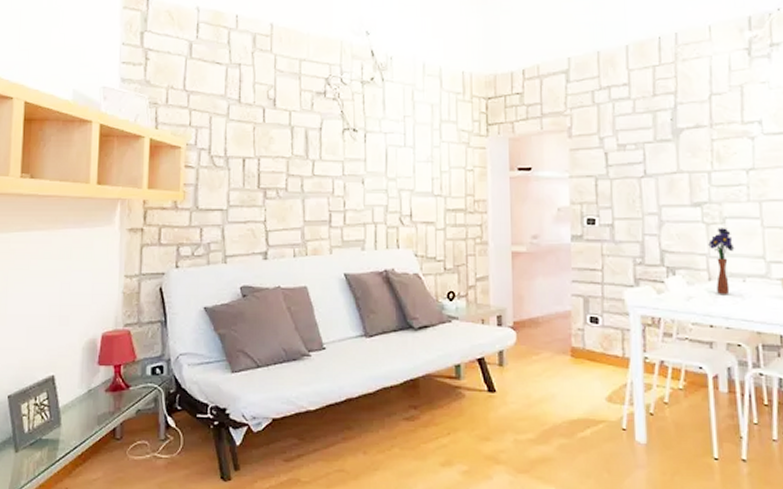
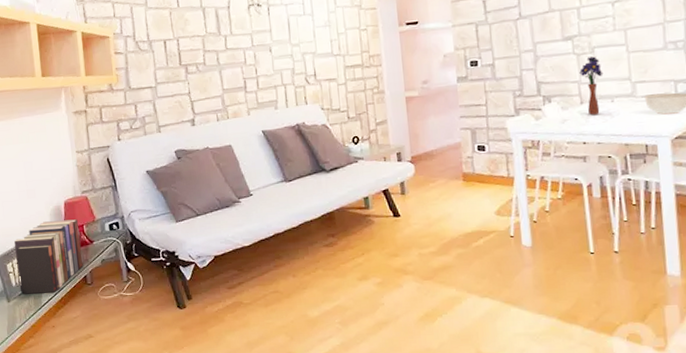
books: none [32,356,115,445] -> present [14,219,84,294]

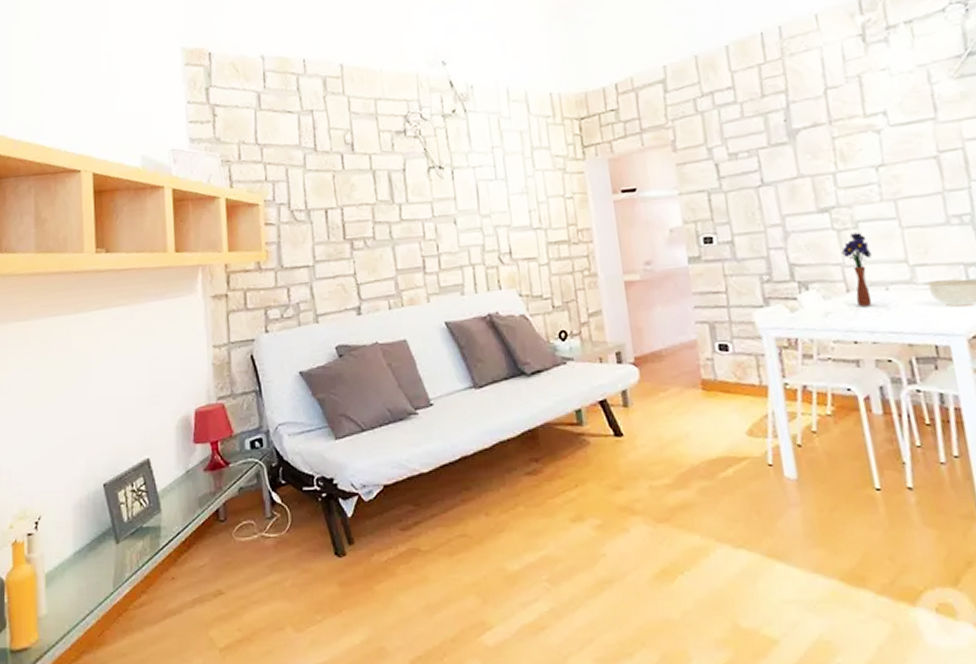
books: present [14,219,84,294] -> none [130,433,216,533]

